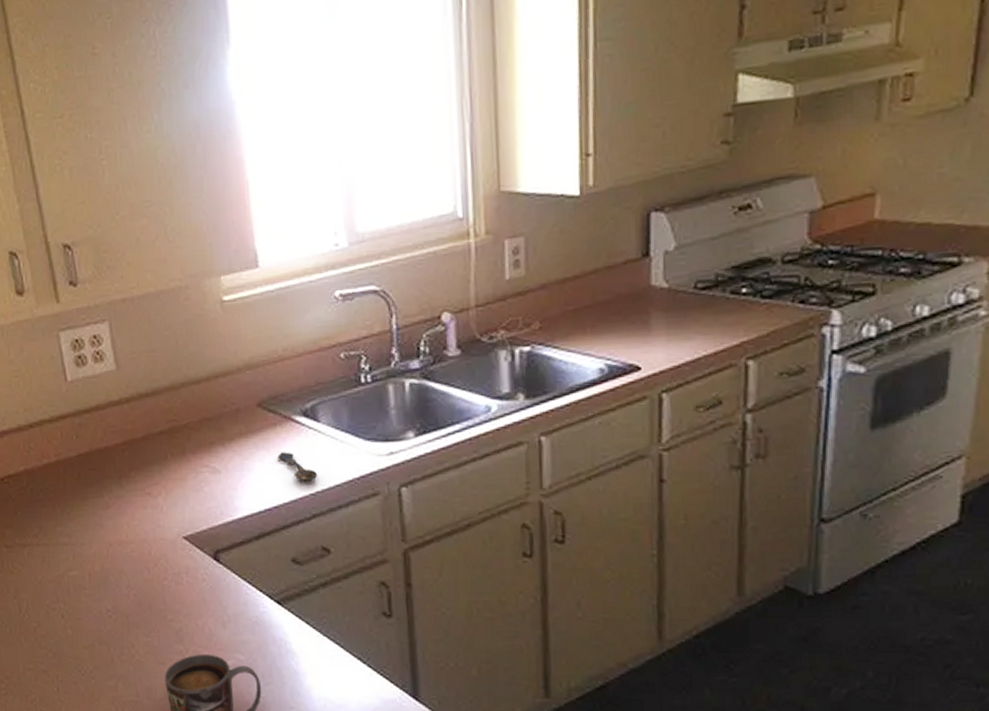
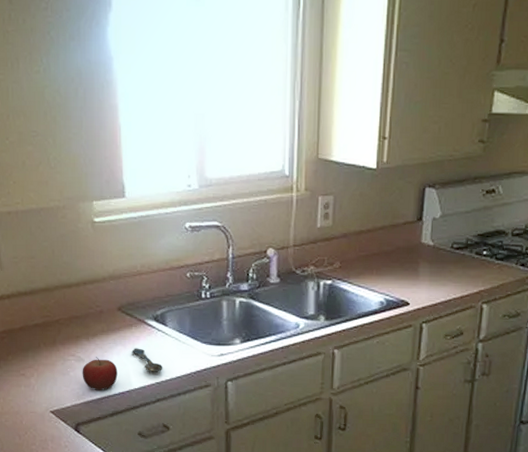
fruit: none [218,466,262,509] -> present [82,357,118,391]

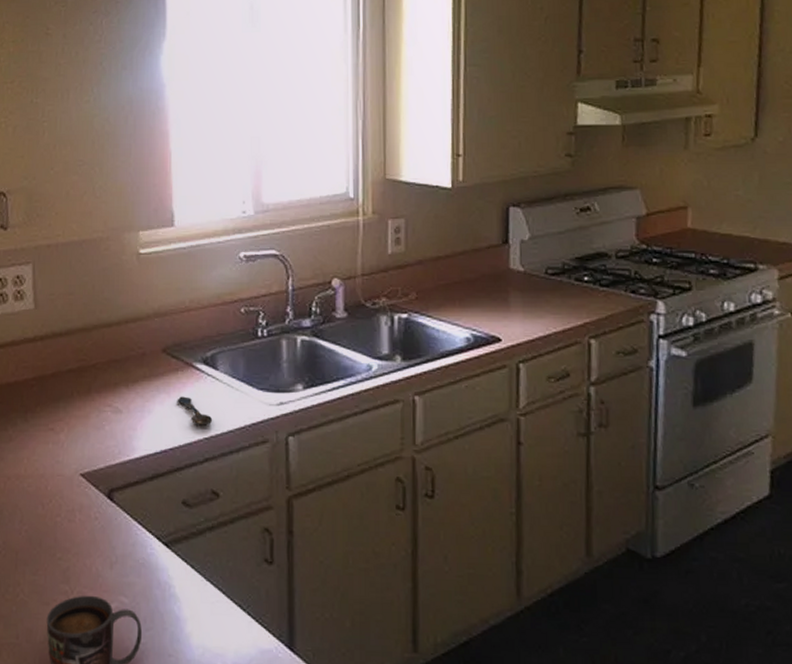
fruit: present [82,357,118,391] -> none [119,407,160,449]

